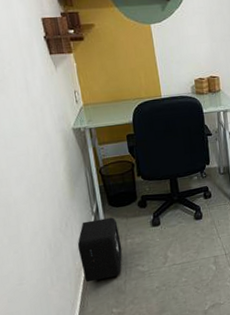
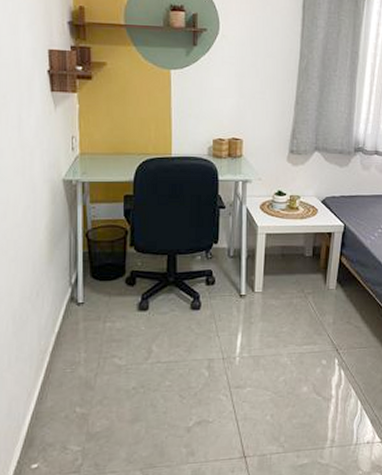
air purifier: present [77,217,123,283] -> none [46,292,99,369]

